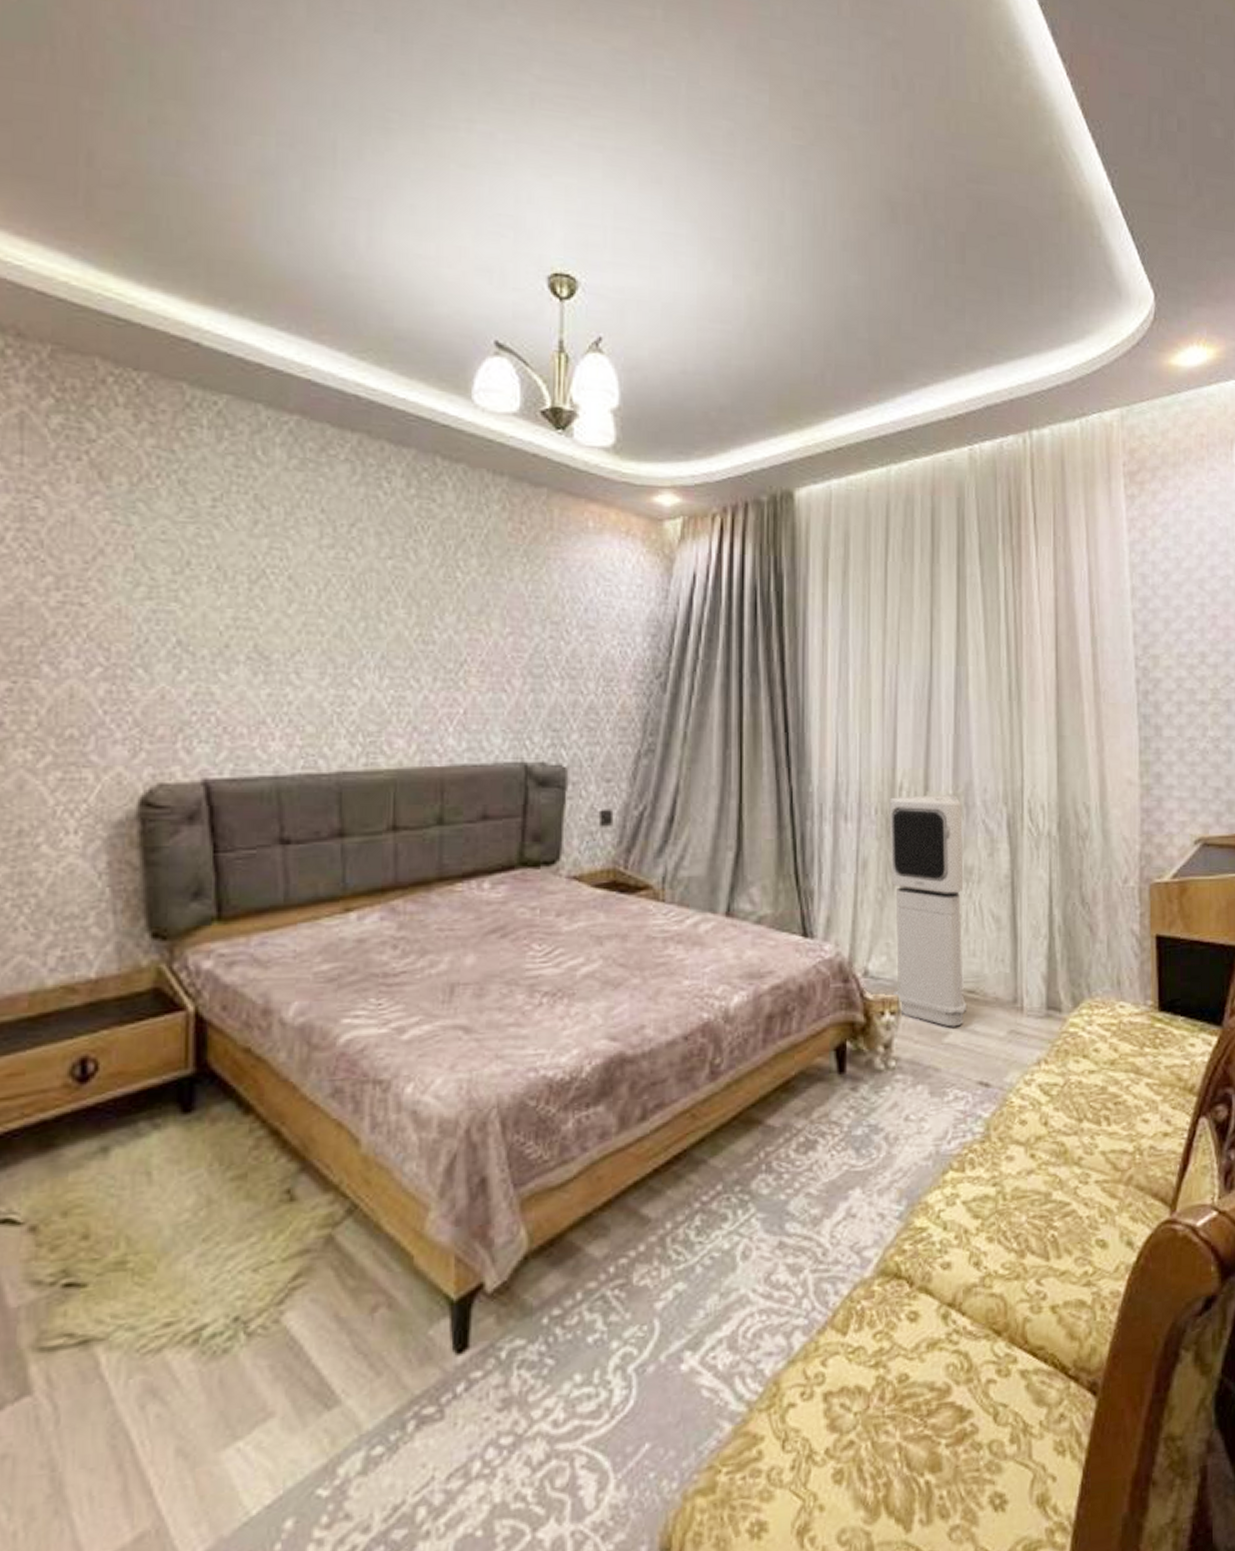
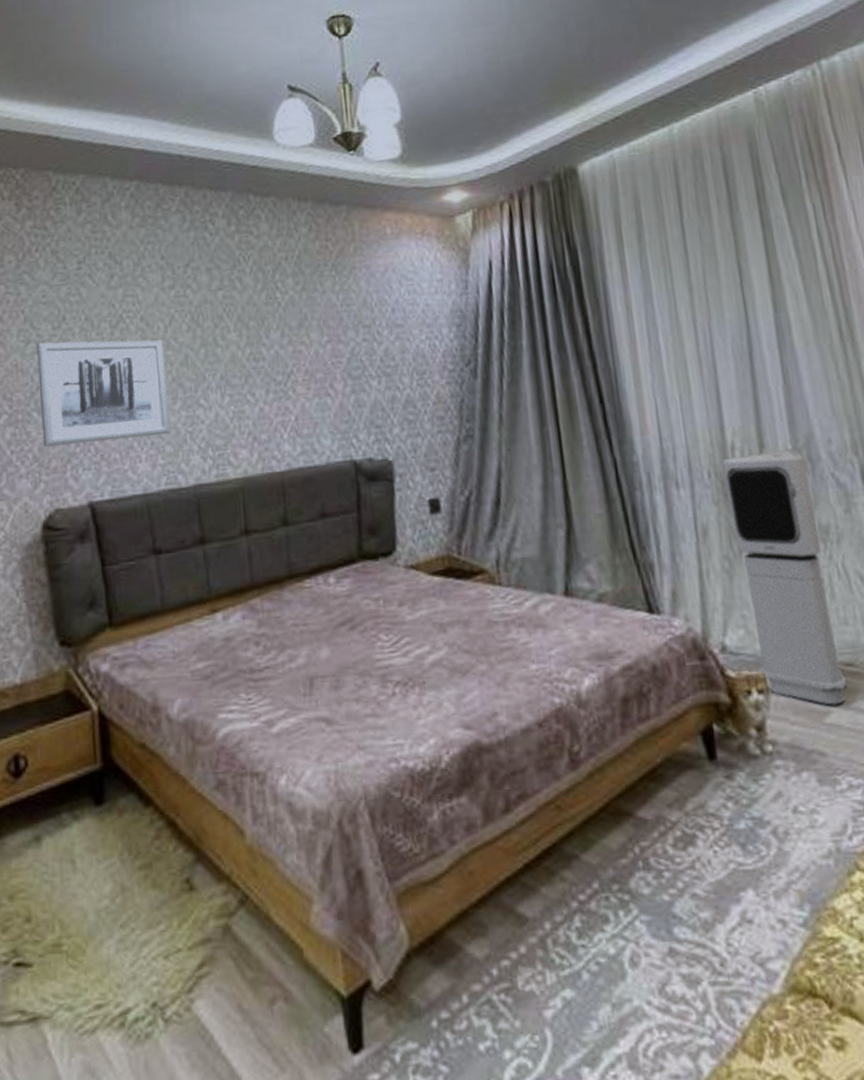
wall art: none [148,587,315,713] -> present [37,340,171,447]

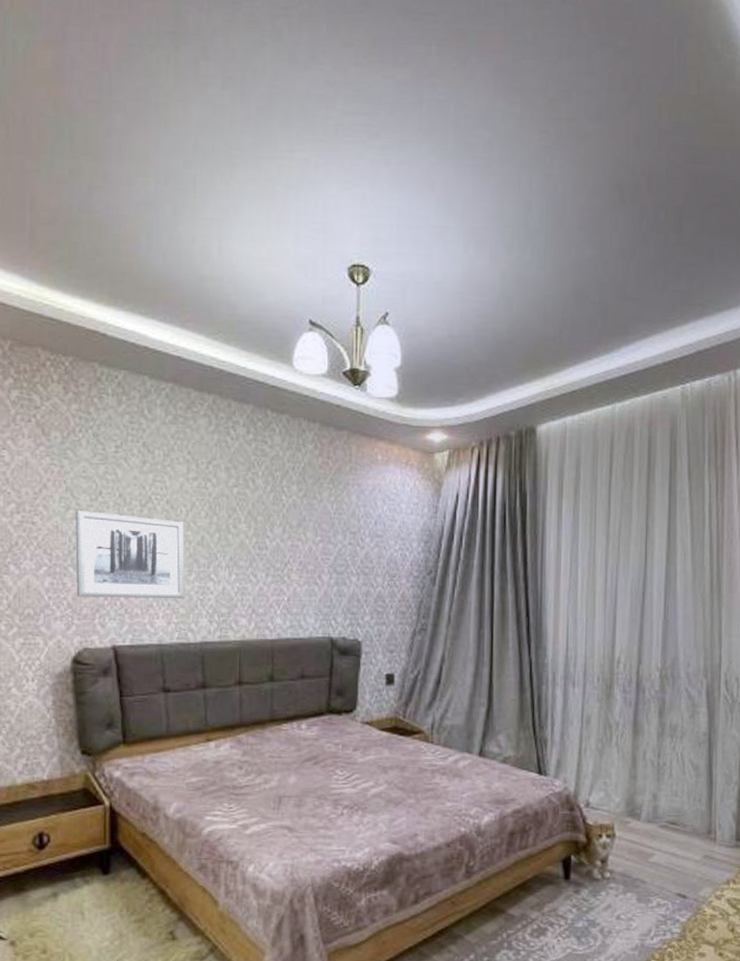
air purifier: present [721,449,848,705] -> none [608,667,670,850]

